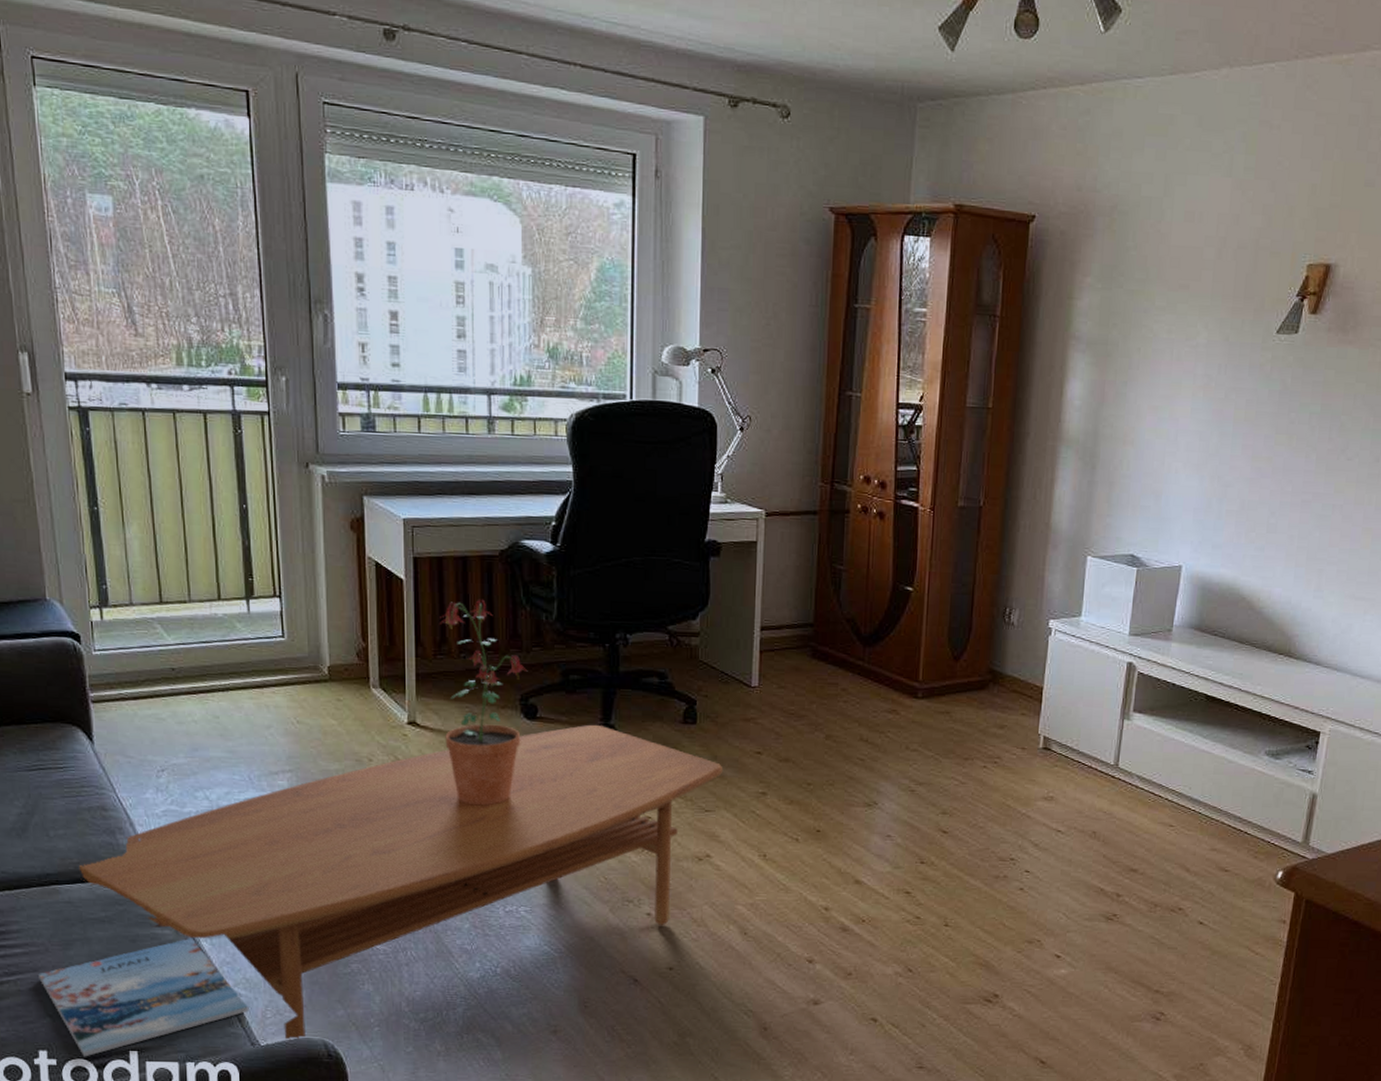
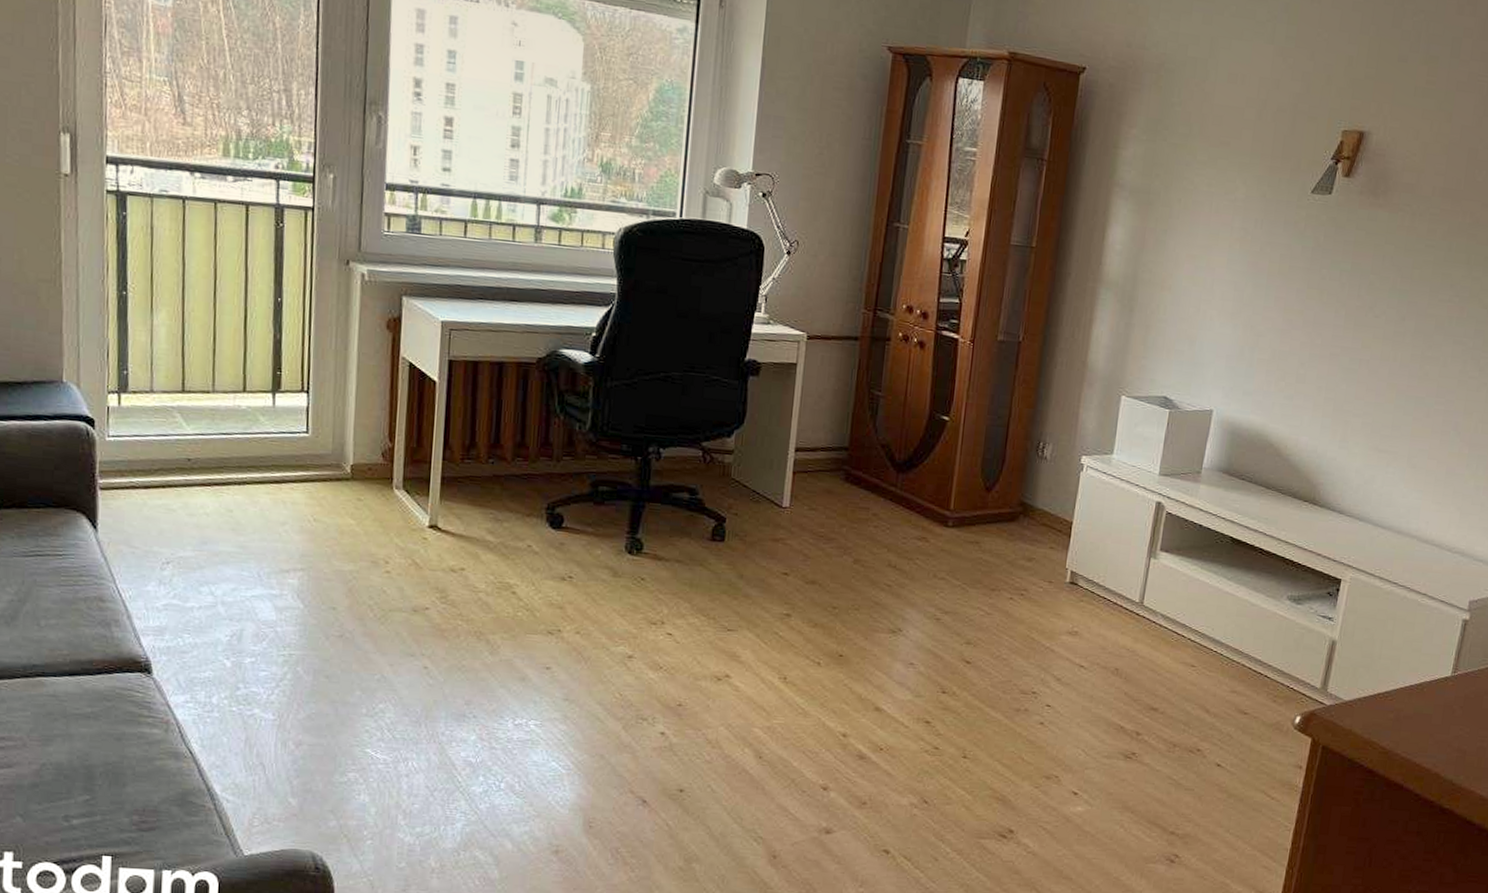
magazine: present [38,937,249,1057] -> none [13,738,236,861]
coffee table: present [78,724,724,1040] -> none [68,537,749,850]
potted plant: present [440,599,527,806] -> none [466,405,556,615]

